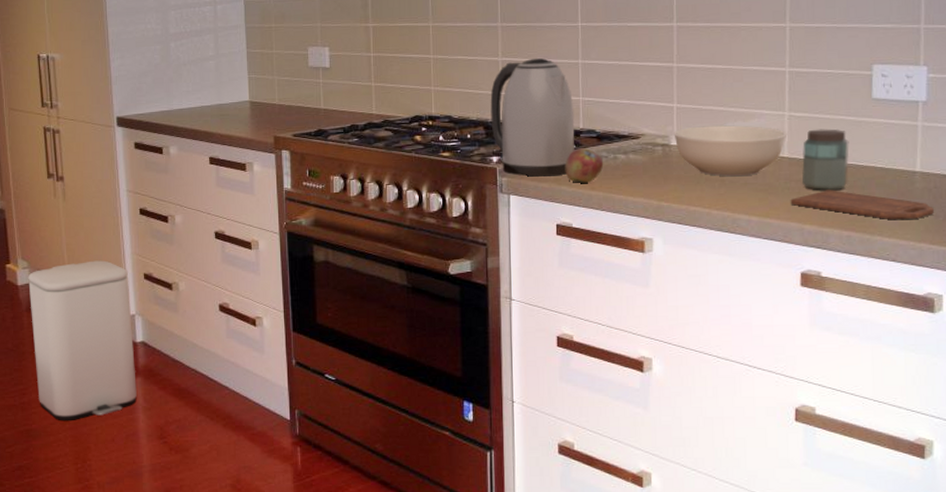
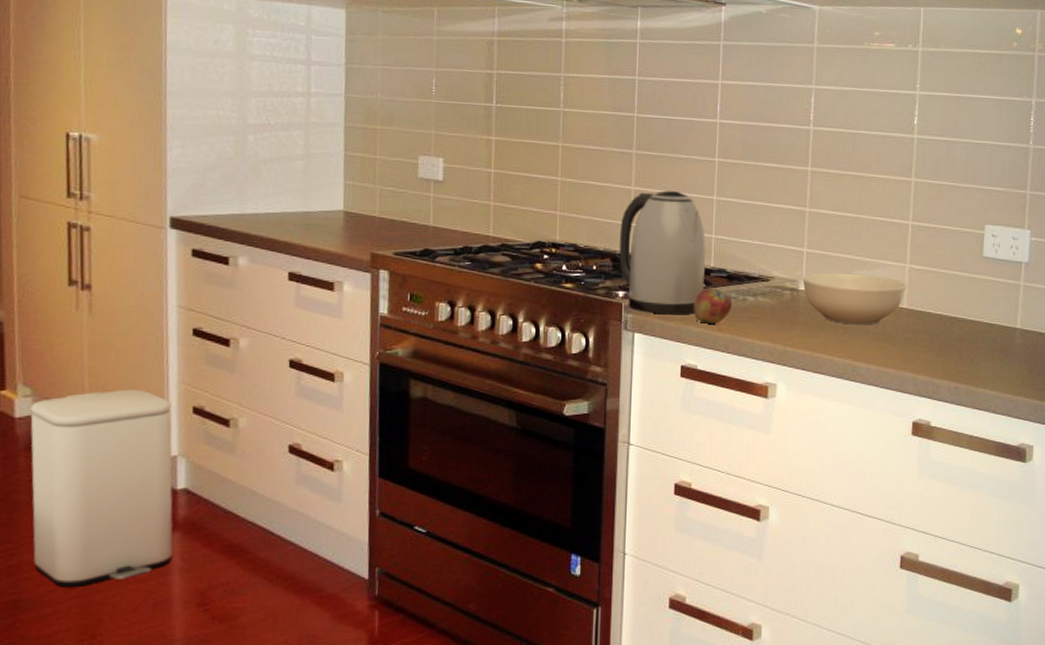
cutting board: present [790,190,935,219] -> none [906,342,1031,373]
peanut butter: present [802,129,850,191] -> none [918,282,961,343]

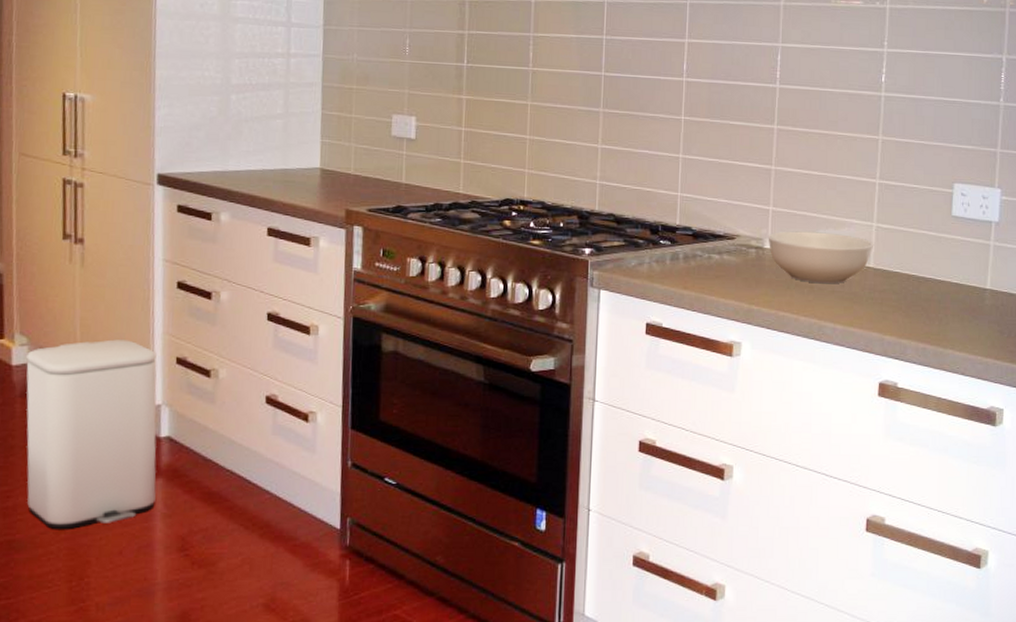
kettle: present [619,191,706,315] -> none [585,149,672,273]
fruit: present [693,287,733,324] -> none [658,245,698,282]

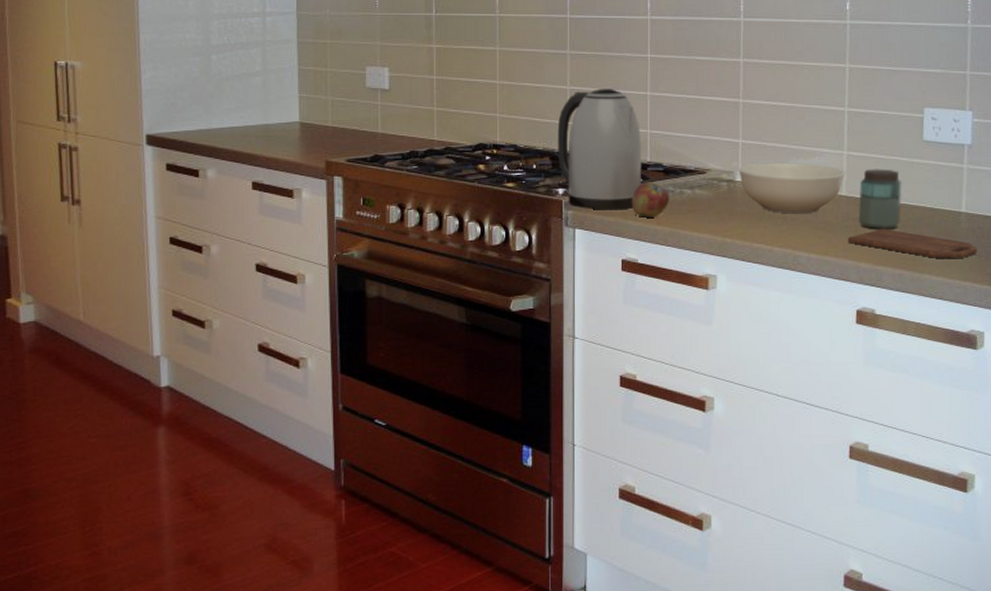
pedal bin: present [26,339,157,529] -> none [33,295,159,478]
kettle: none [585,149,672,273] -> present [557,89,642,210]
fruit: none [658,245,698,282] -> present [631,182,670,218]
cutting board: none [873,302,1001,334] -> present [847,229,978,258]
peanut butter: none [885,242,929,304] -> present [859,169,902,230]

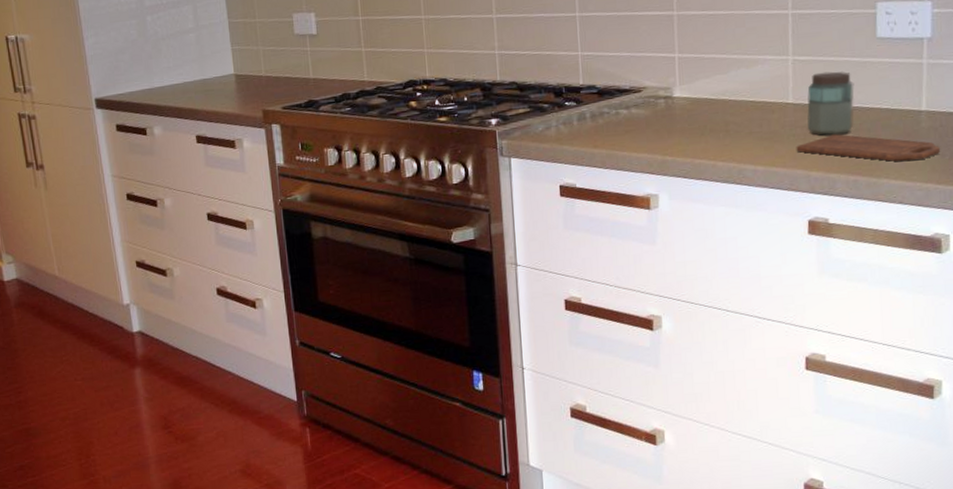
kettle: present [557,89,642,210] -> none [486,13,575,138]
fruit: present [631,182,670,218] -> none [566,105,606,141]
bowl: present [738,163,846,214] -> none [676,72,792,127]

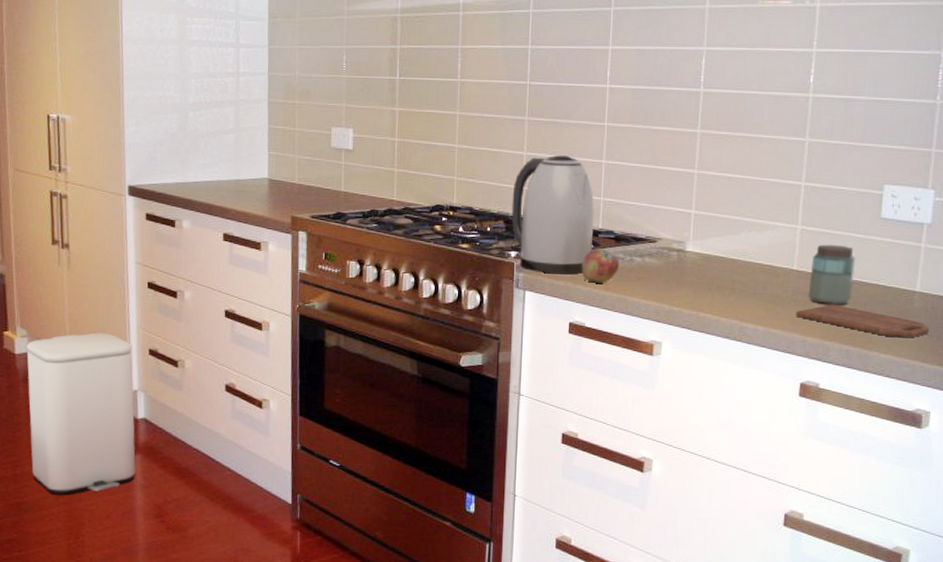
pedal bin: none [14,250,138,417] -> present [26,333,136,495]
kettle: none [486,13,575,138] -> present [511,155,595,275]
fruit: none [566,105,606,141] -> present [581,248,620,283]

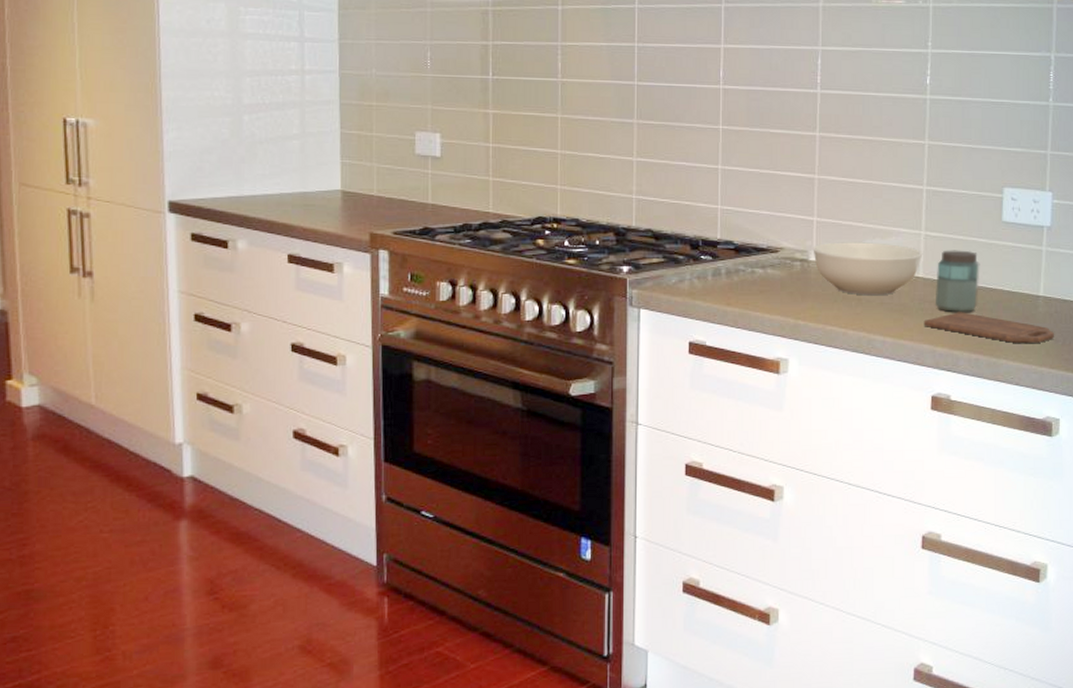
pedal bin: present [26,333,136,495] -> none [37,376,181,576]
kettle: present [511,155,595,275] -> none [622,161,712,290]
fruit: present [581,248,620,283] -> none [700,260,741,298]
bowl: none [689,234,798,286] -> present [813,242,923,296]

